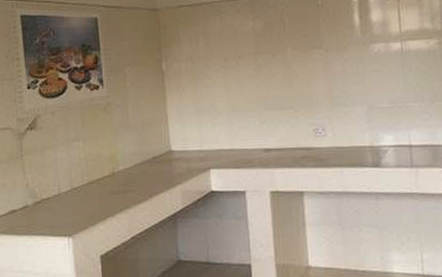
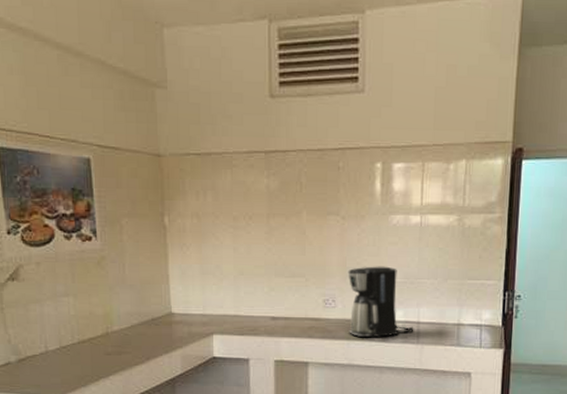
coffee maker: none [335,93,407,165] -> present [348,266,414,338]

